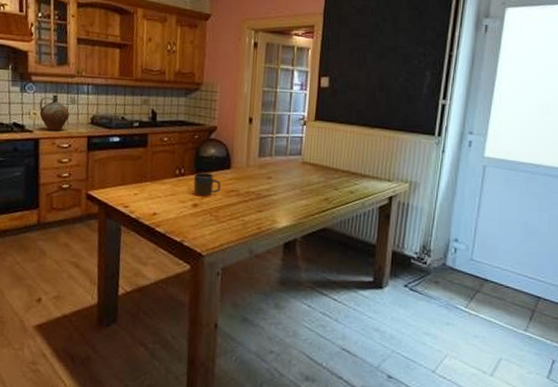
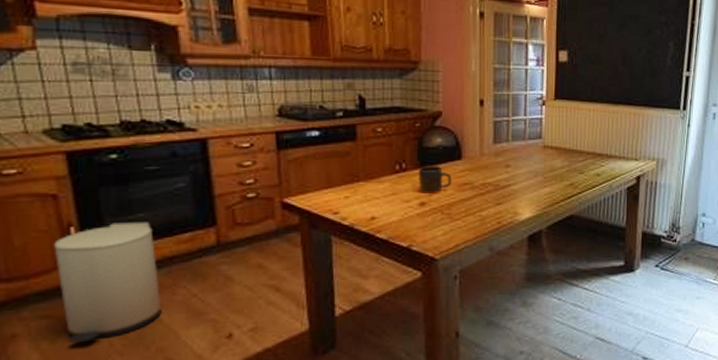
ceramic jug: present [39,94,70,131] -> none [202,81,248,128]

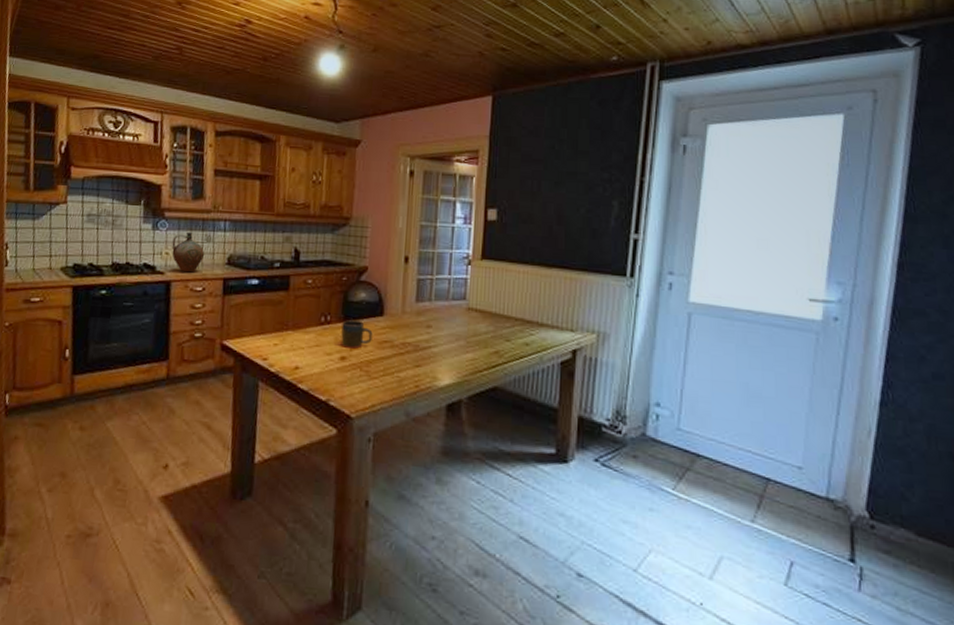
pedal bin: present [53,222,162,343] -> none [49,349,122,452]
ceramic jug: none [202,81,248,128] -> present [172,231,205,273]

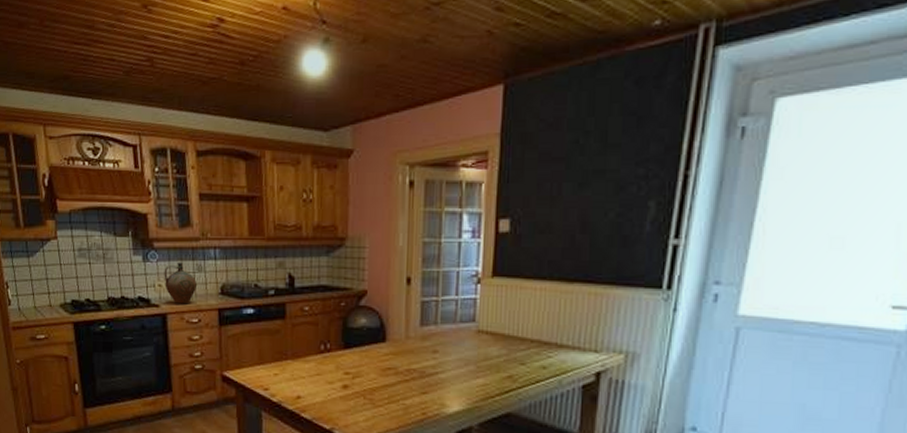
mug: present [340,320,373,349] -> none [342,347,375,377]

